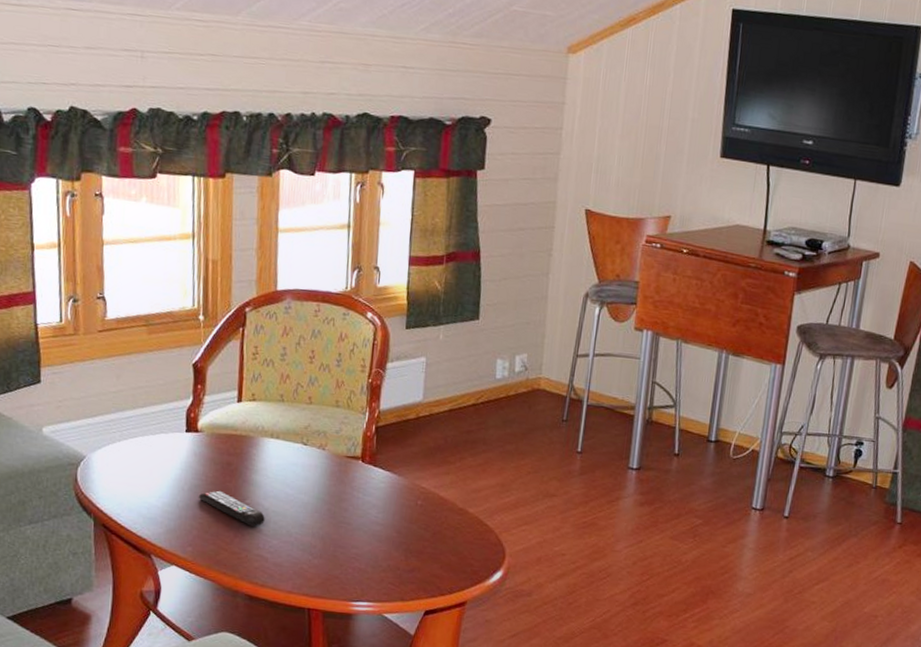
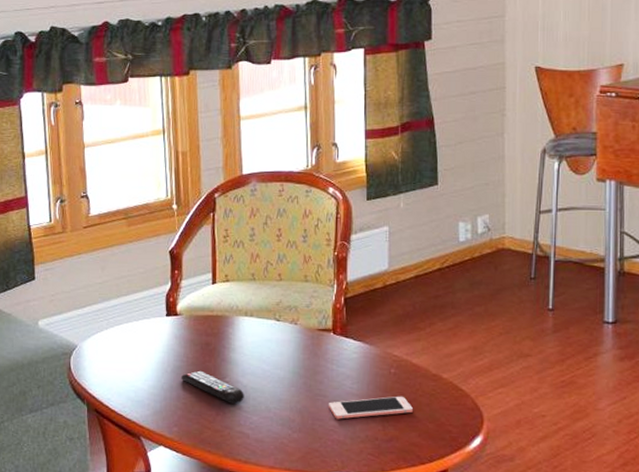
cell phone: none [352,527,437,548] -> present [329,396,413,419]

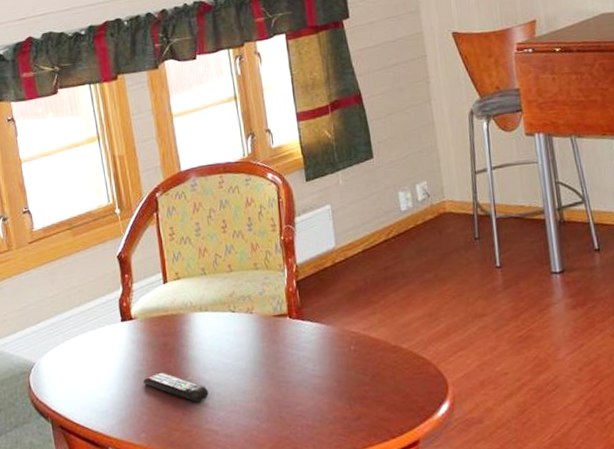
cell phone: present [329,396,413,419] -> none [293,372,377,404]

